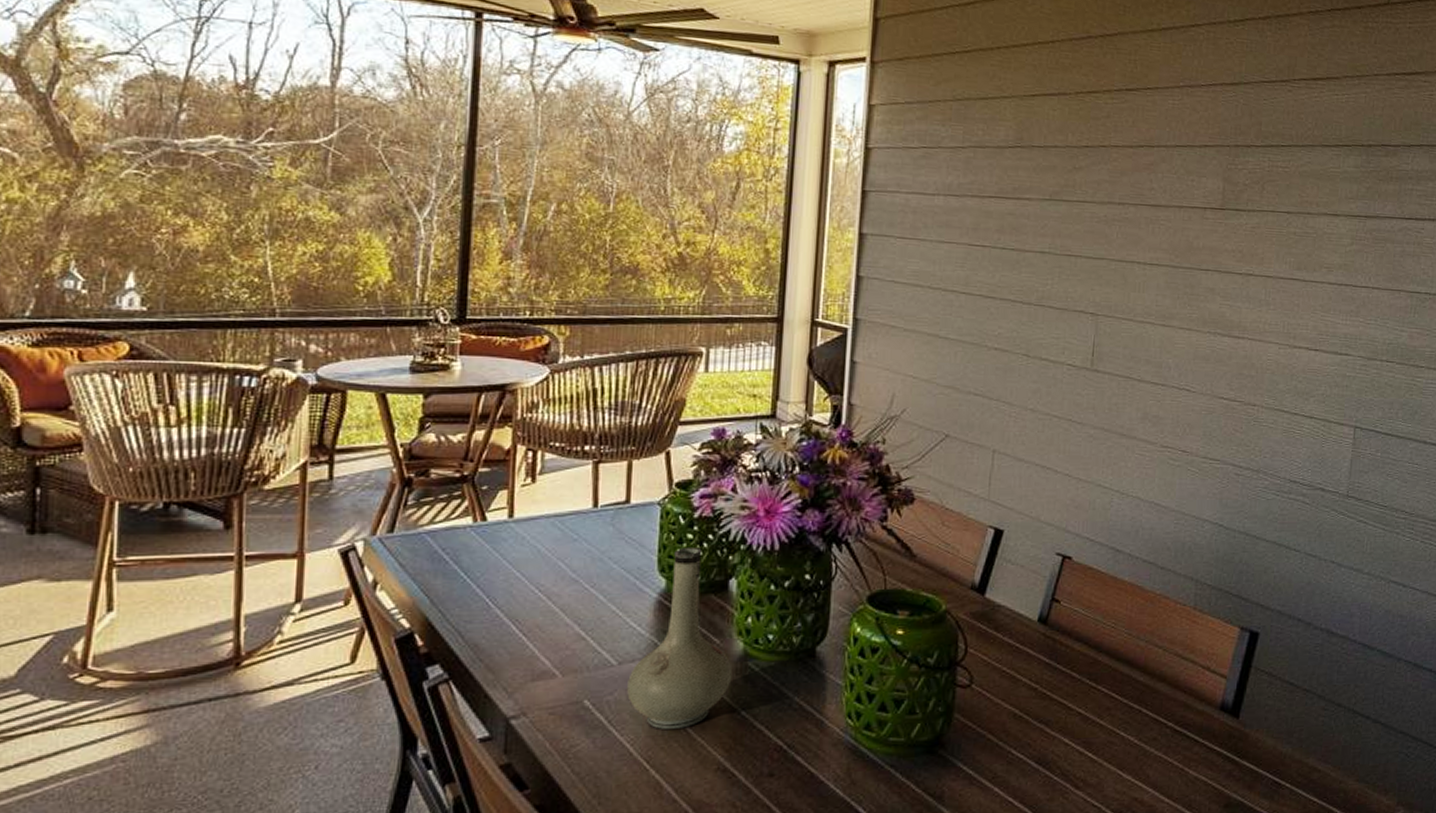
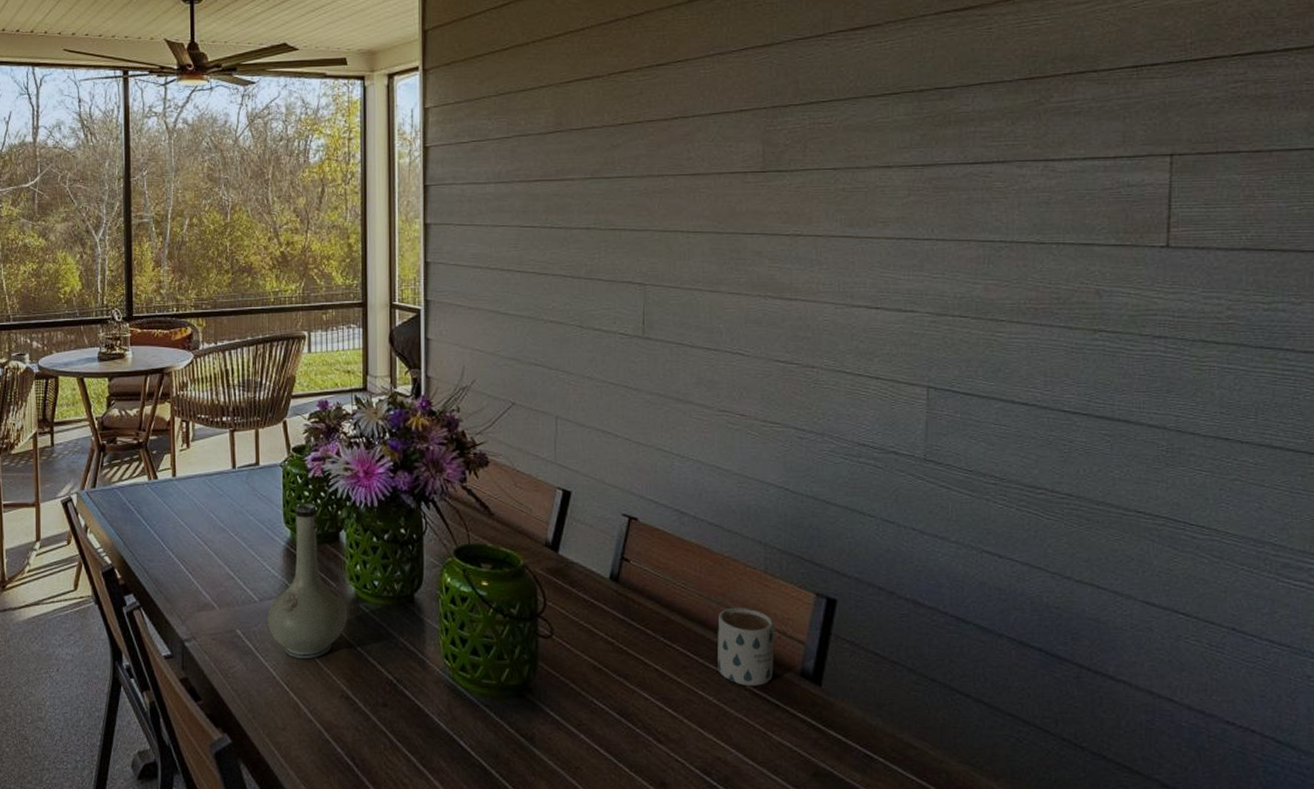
mug: none [1141,645,1201,723] -> present [717,607,776,686]

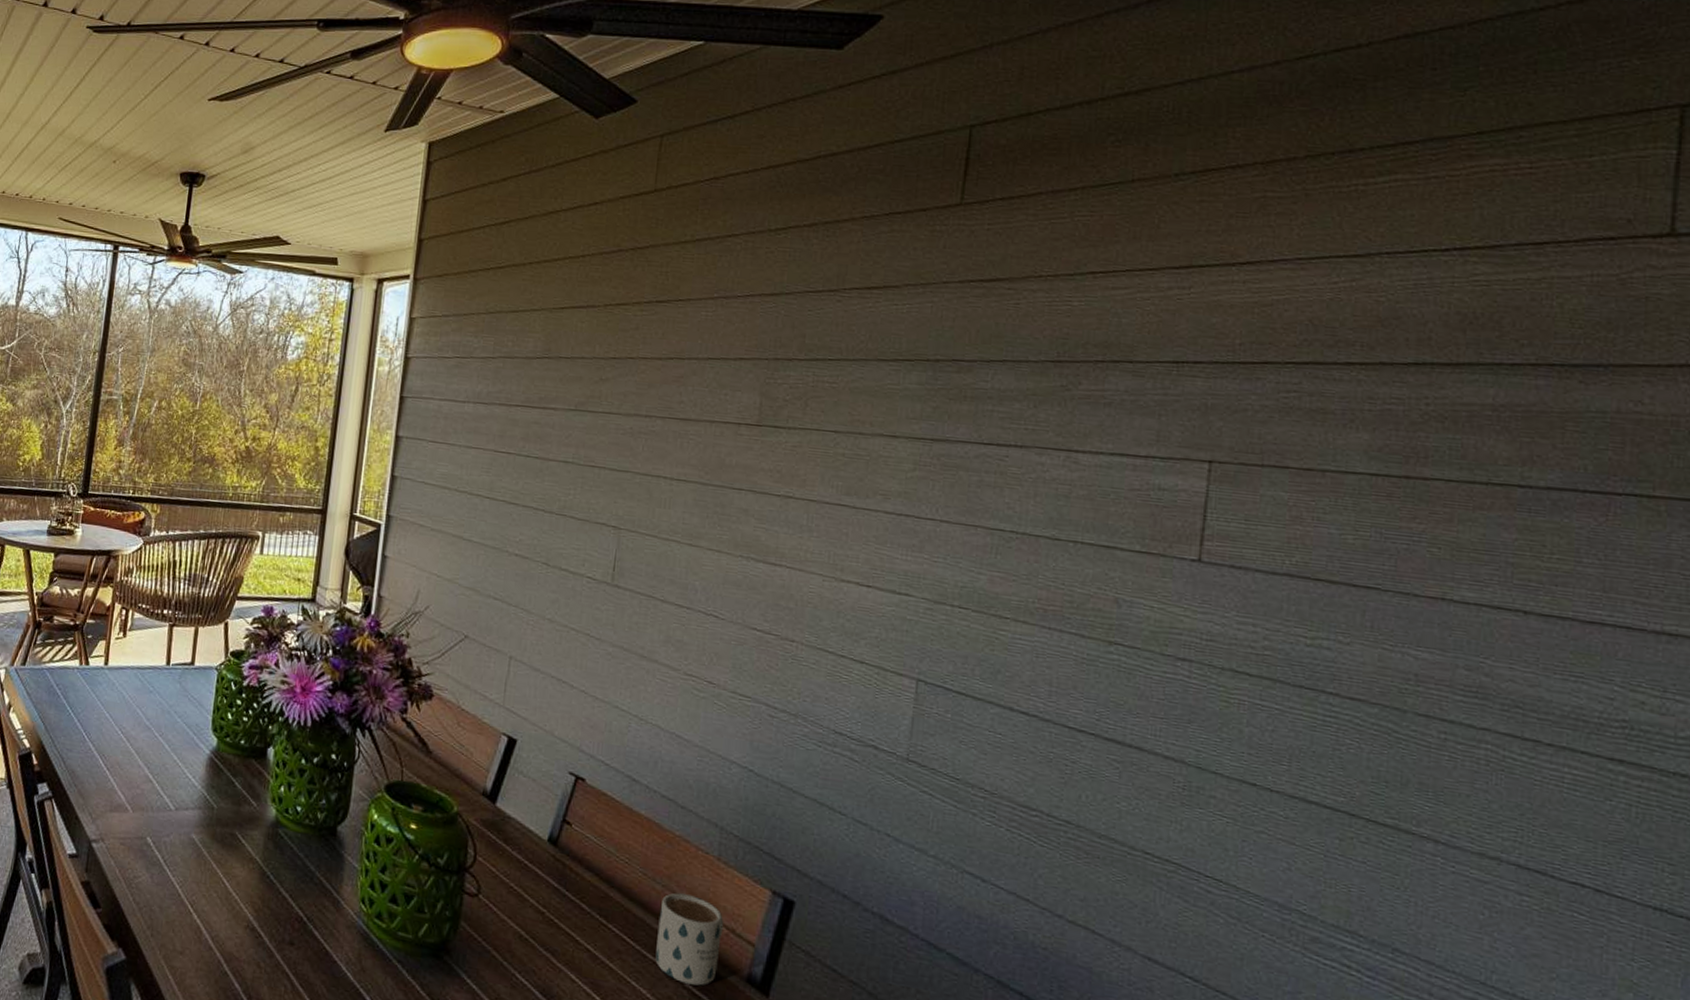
vase: present [268,502,348,660] -> none [180,712,265,881]

